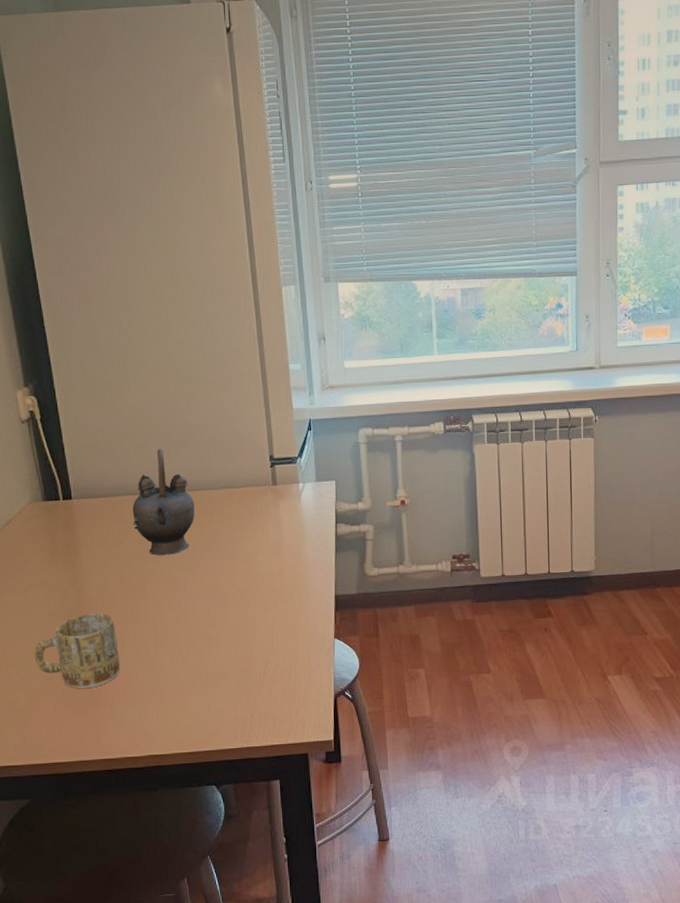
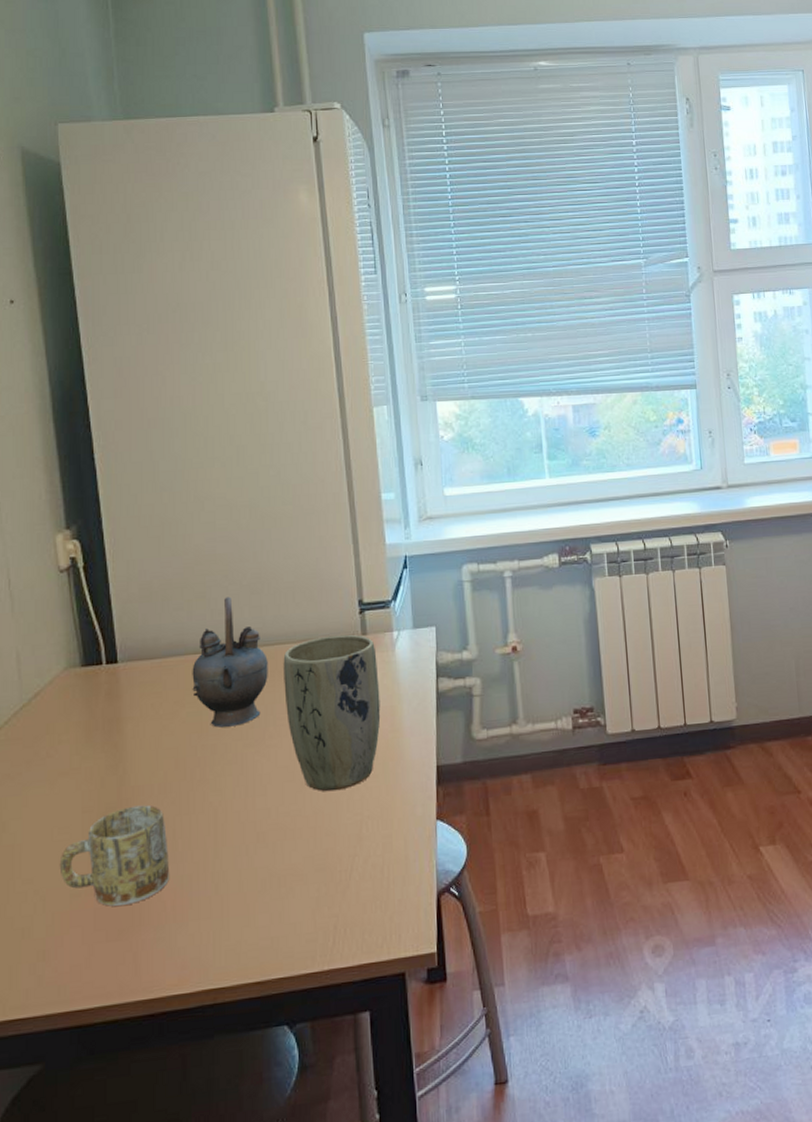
plant pot: none [207,484,289,611] -> present [283,634,381,792]

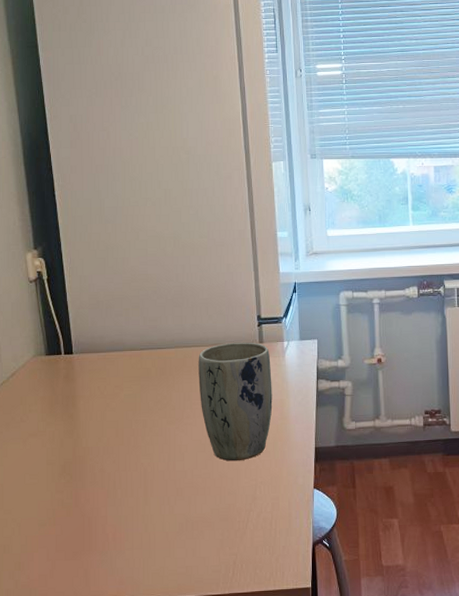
mug: present [59,805,169,906] -> none [30,462,111,534]
teapot: present [192,596,268,728] -> none [129,308,187,407]

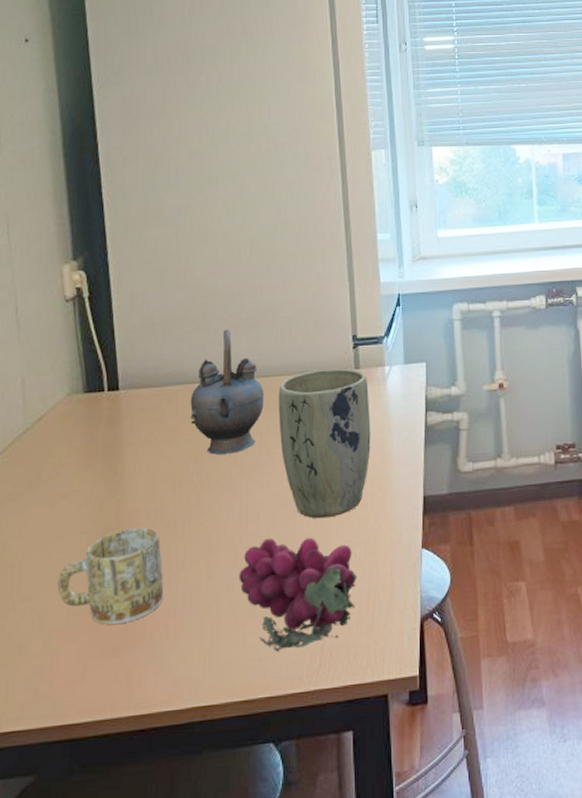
mug: none [30,462,111,534] -> present [57,527,163,624]
teapot: none [129,308,187,407] -> present [190,329,264,455]
grapes: none [169,475,261,562] -> present [239,537,357,651]

